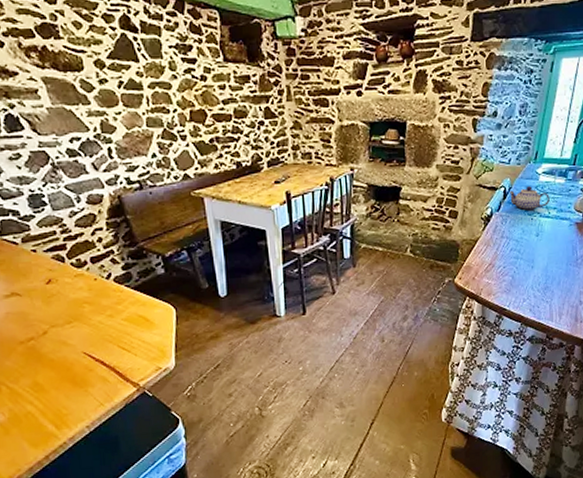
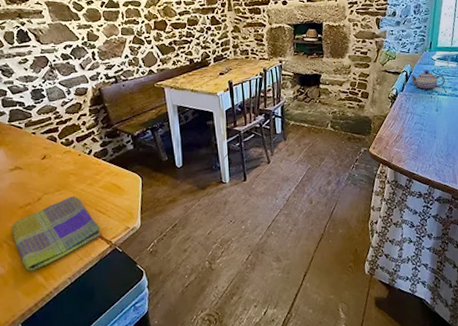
dish towel: none [10,329,126,419] -> present [11,195,101,272]

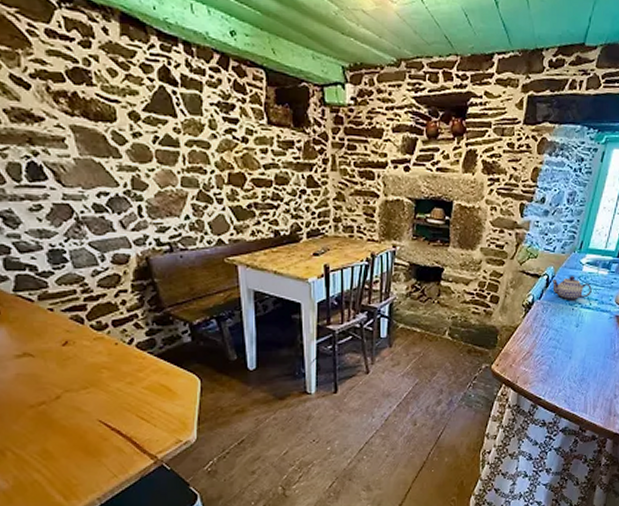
dish towel: present [11,195,101,272] -> none [18,396,143,488]

